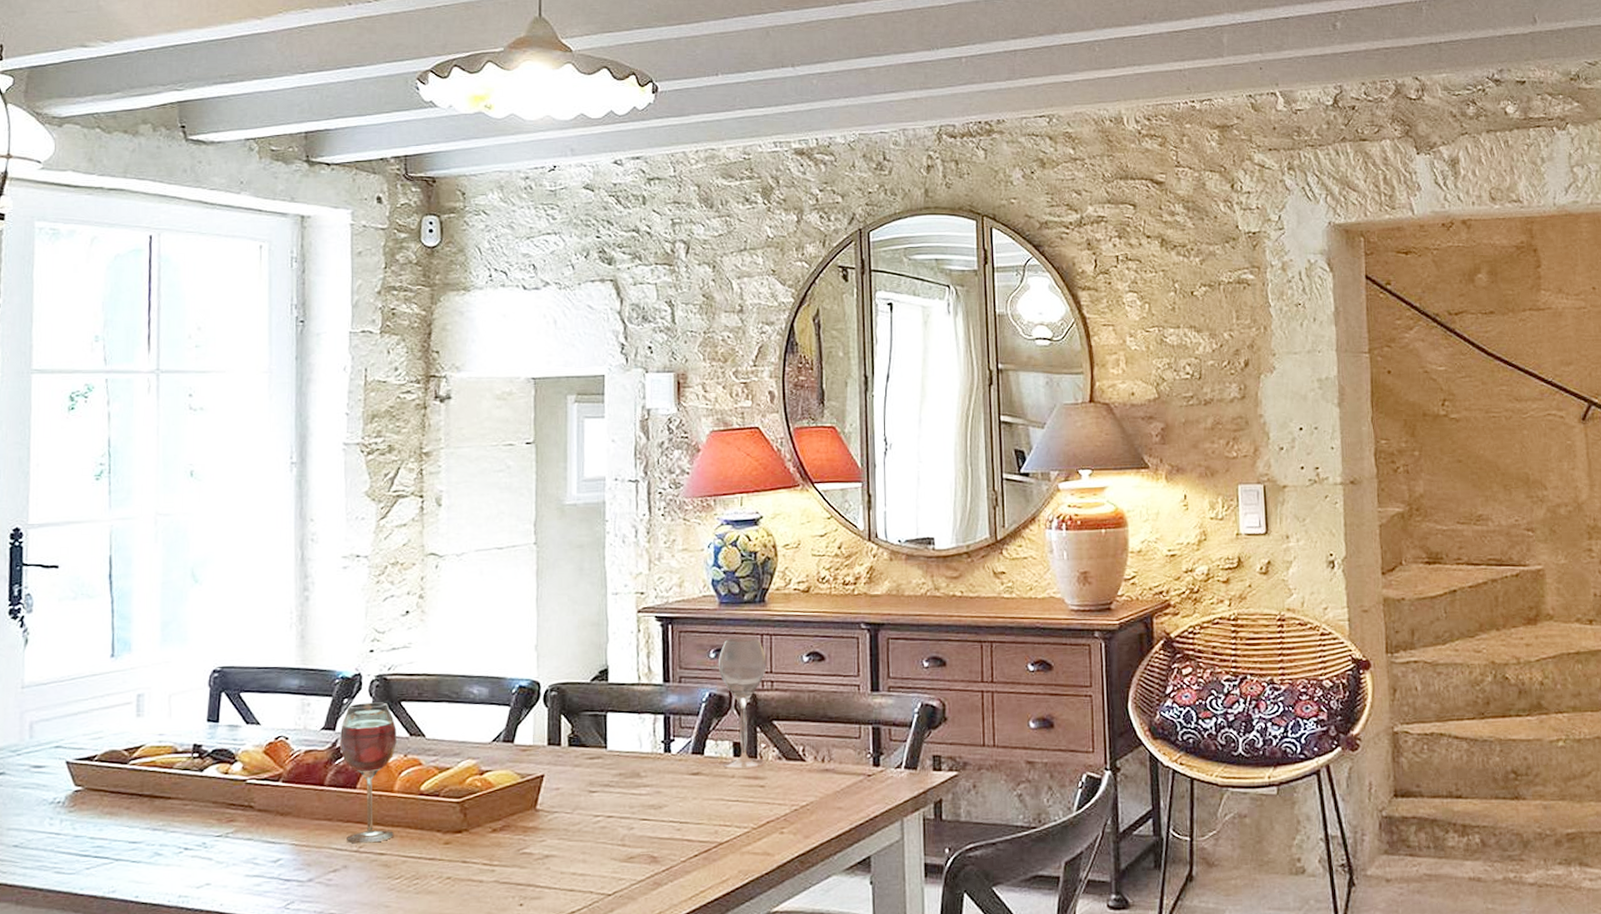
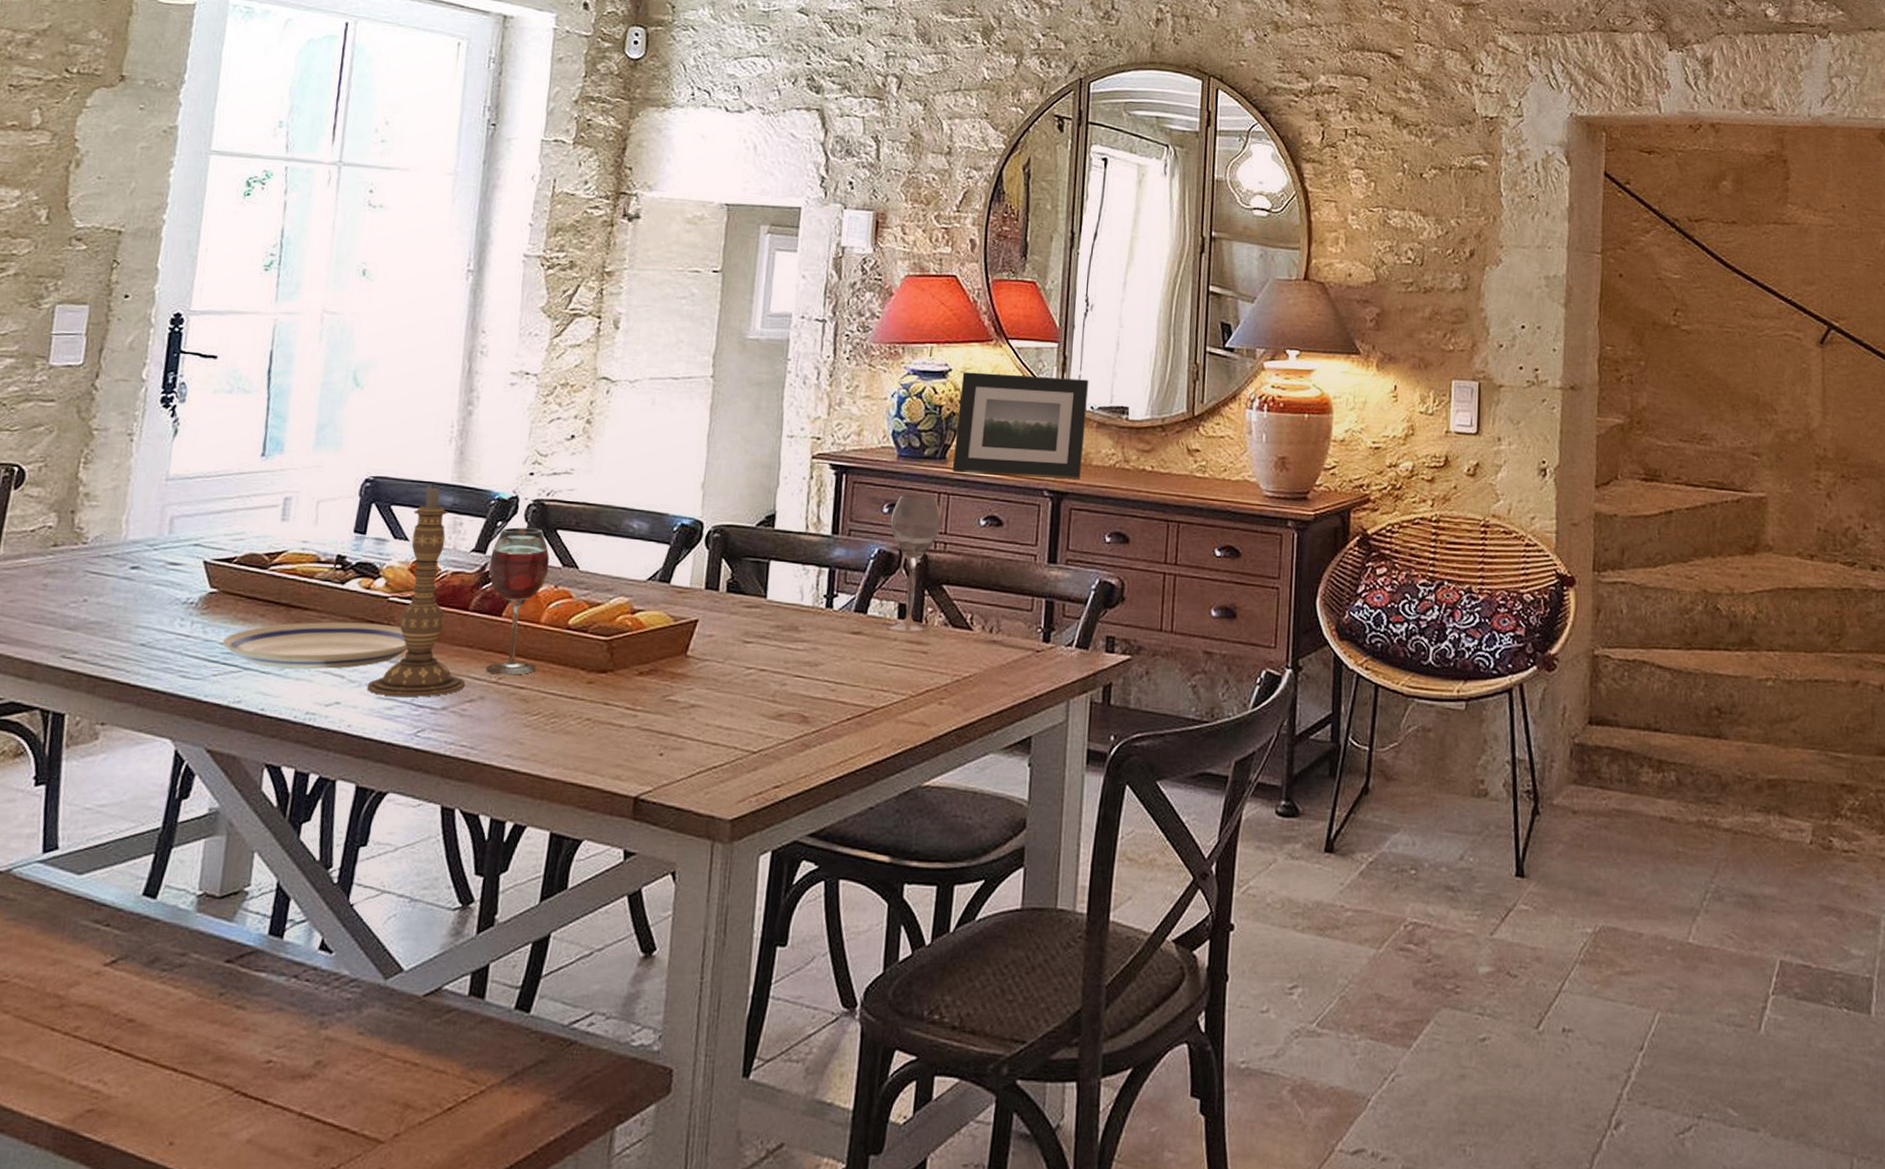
plate: none [92,805,269,857] -> present [222,622,408,670]
candlestick: none [234,668,329,874] -> present [366,483,466,698]
picture frame: none [772,515,895,613] -> present [952,372,1089,479]

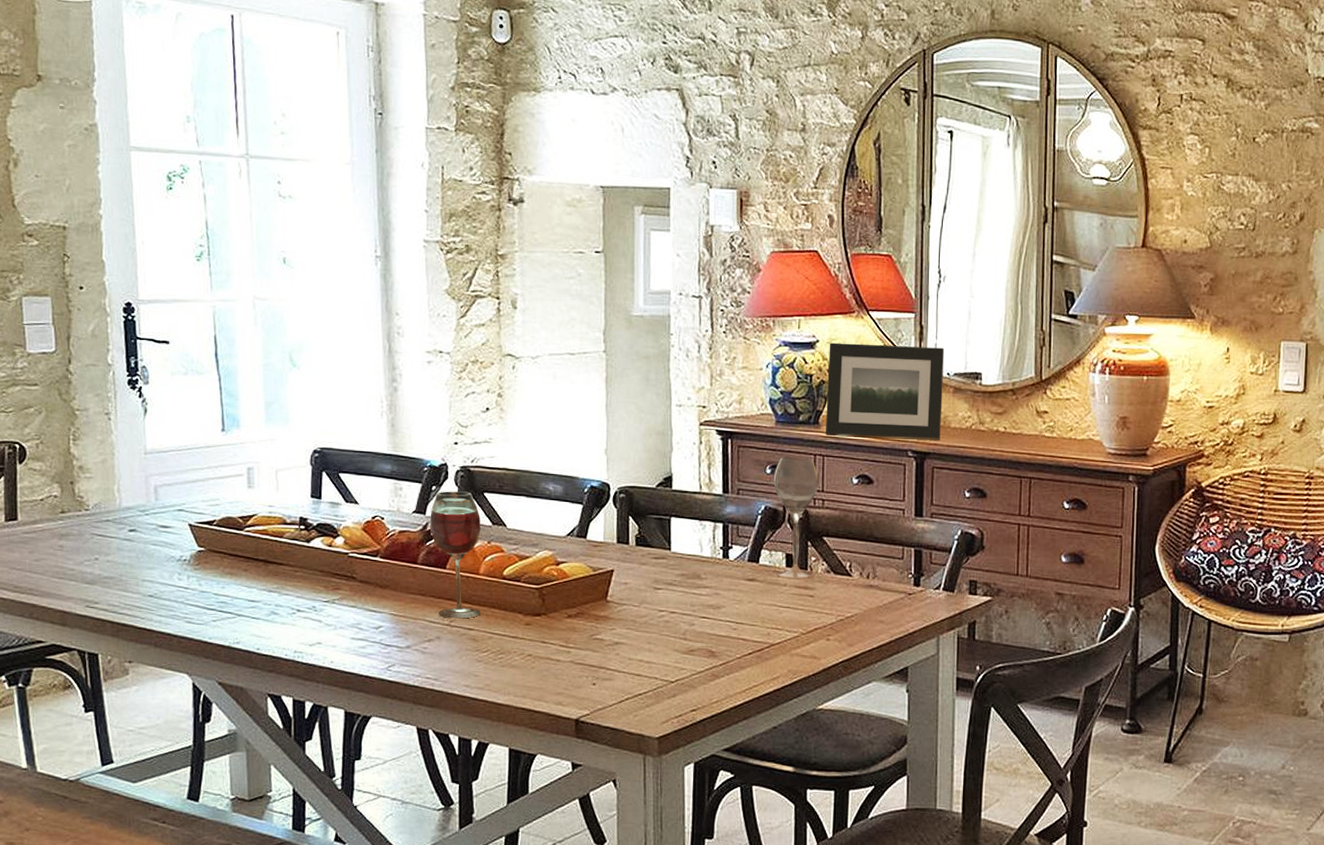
plate: present [222,622,408,670] -> none [216,575,370,616]
candlestick: present [366,483,466,698] -> none [341,453,424,638]

